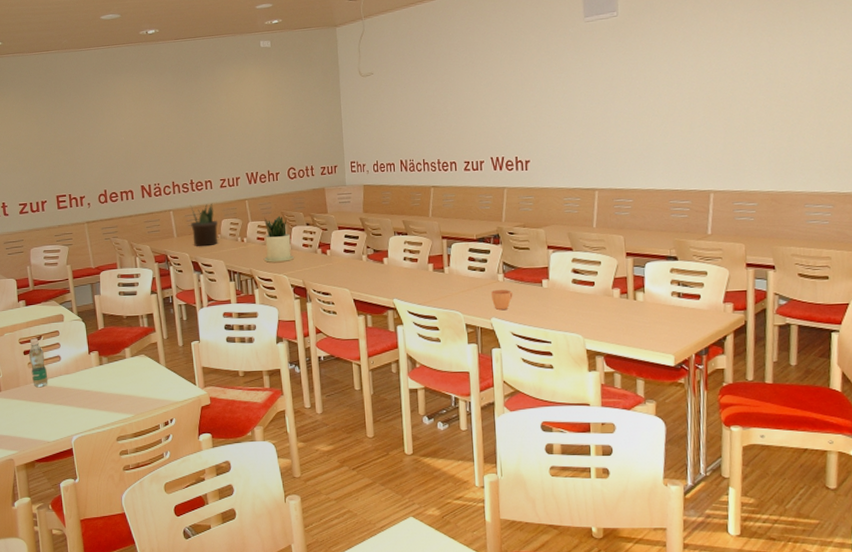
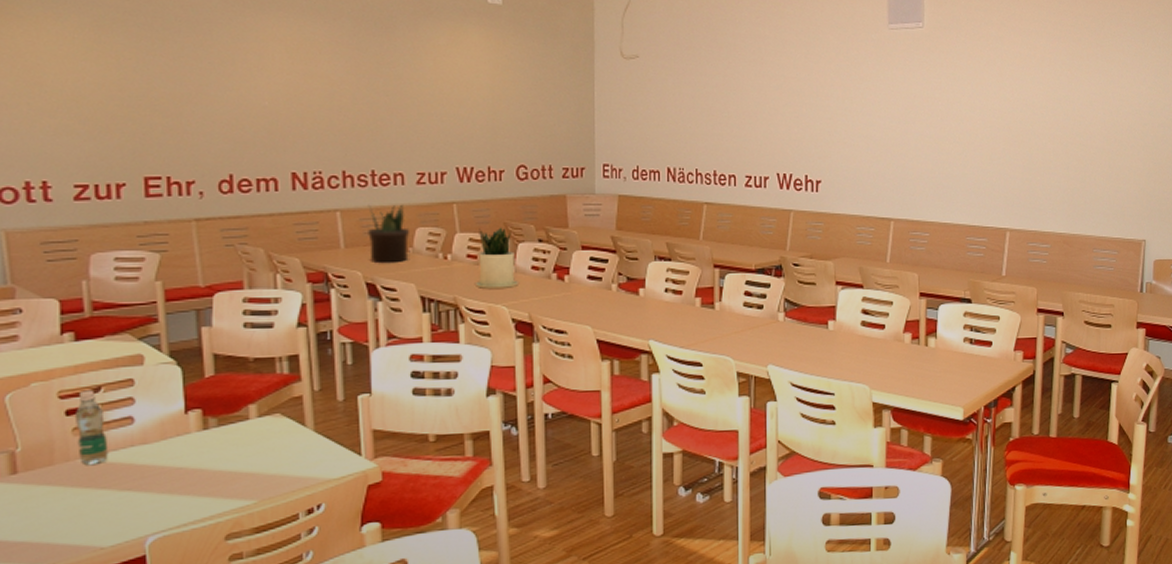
cup: present [490,290,513,311] -> none [768,331,794,356]

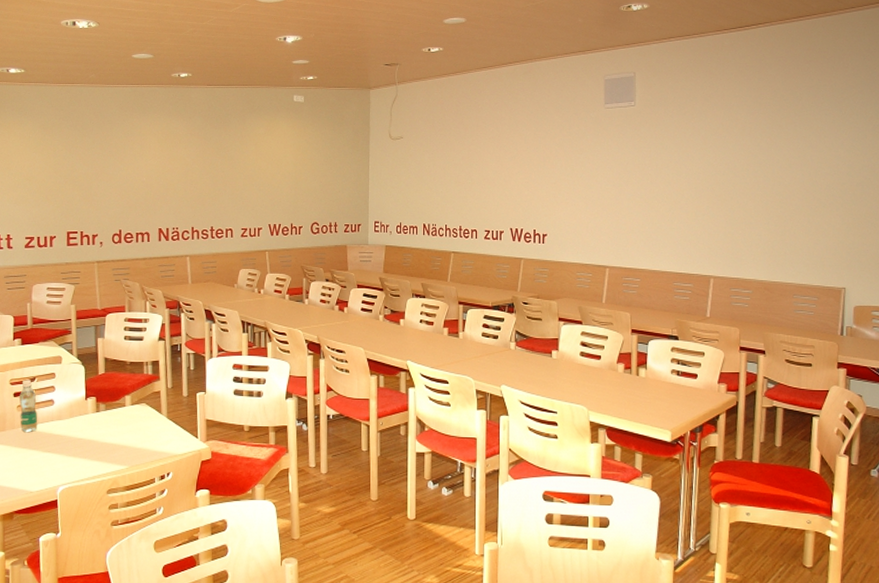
planter: present [368,204,410,264] -> none [207,251,236,296]
planter: present [474,227,518,290] -> none [279,269,310,317]

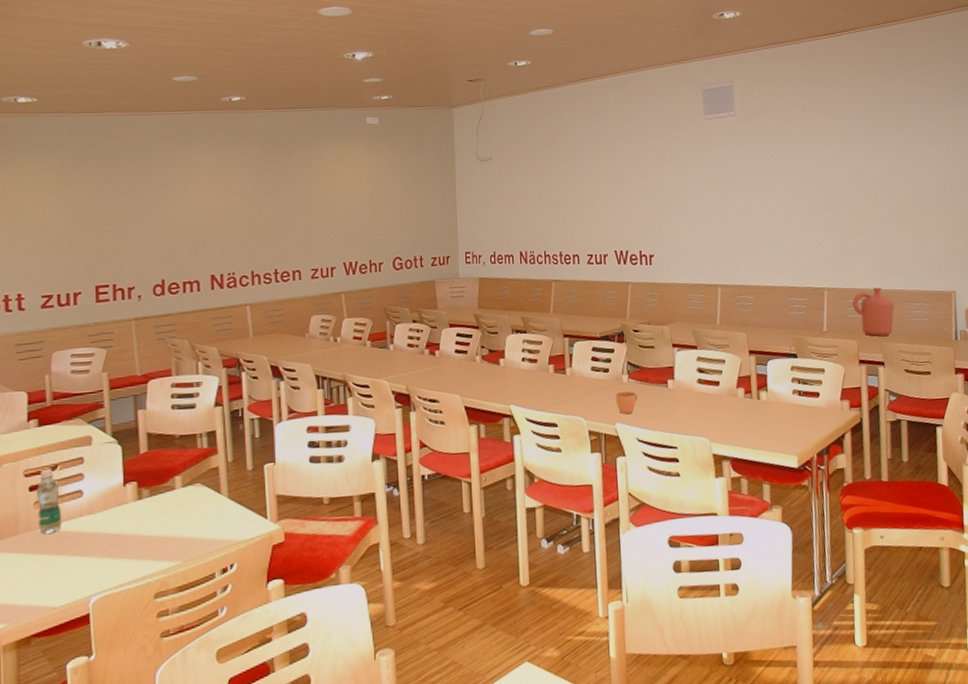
cup: none [502,358,523,379] -> present [615,392,638,415]
water jug: none [738,279,780,327] -> present [852,287,894,337]

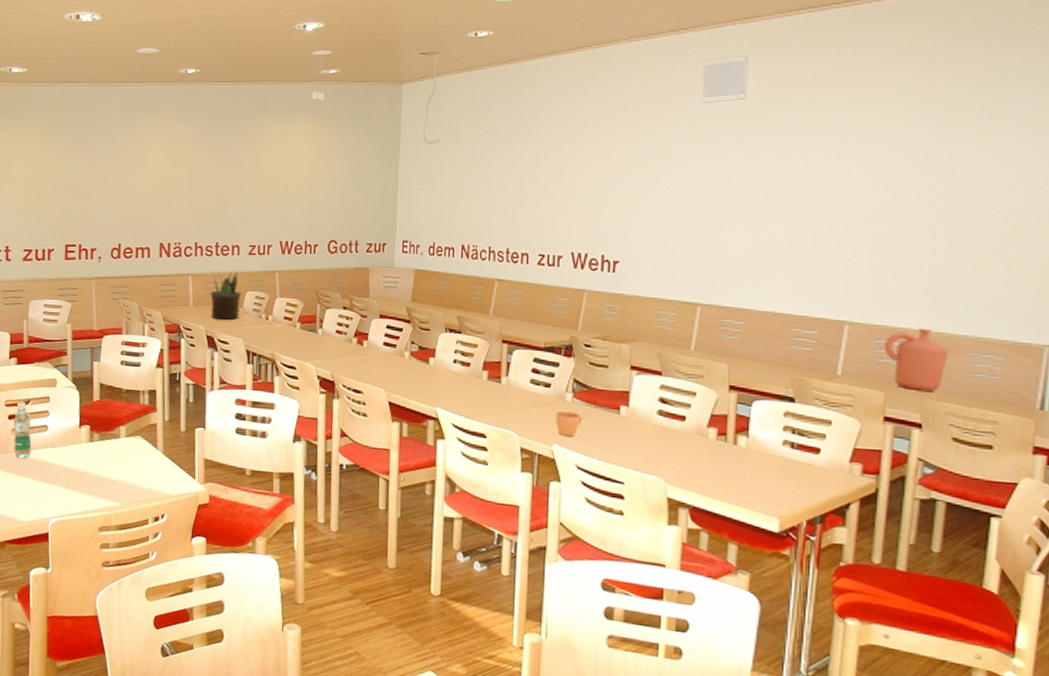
planter: none [272,296,307,348] -> present [210,270,242,321]

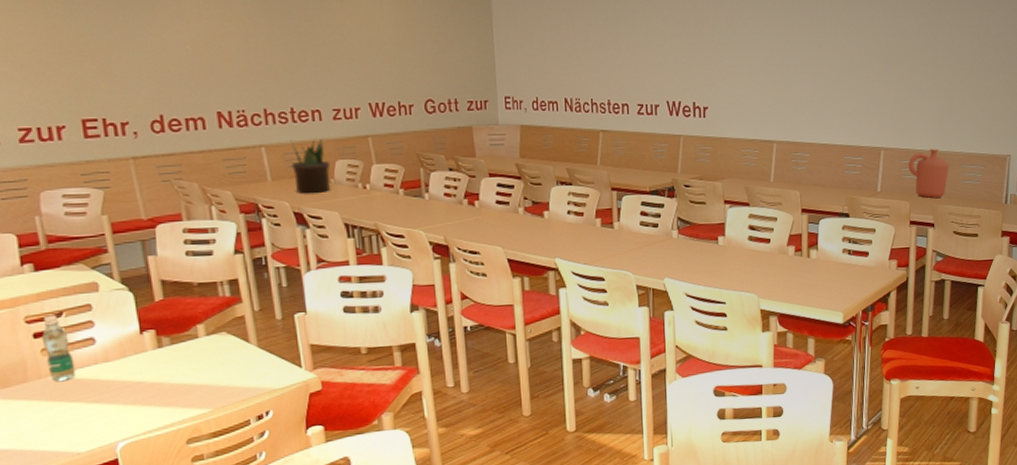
cup: present [554,411,582,437] -> none [664,247,688,270]

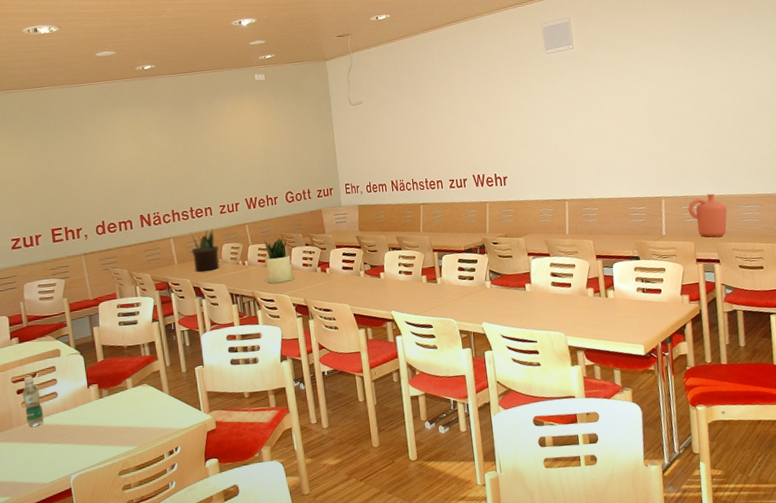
planter: none [392,158,433,216] -> present [264,238,295,284]

